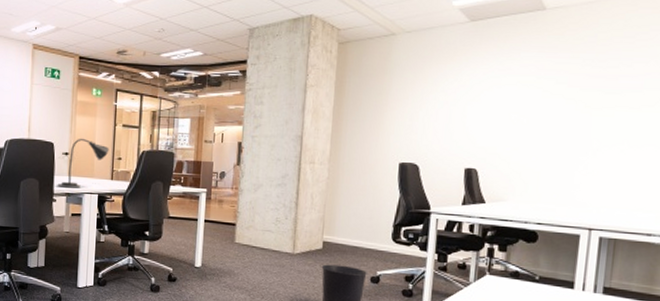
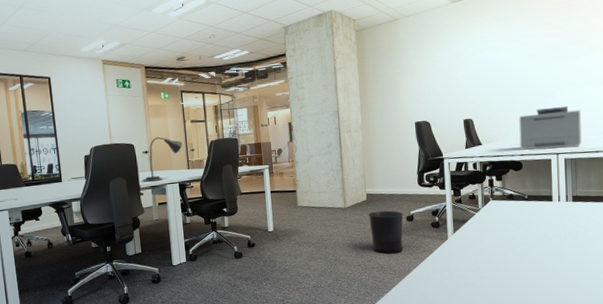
printer: none [538,168,632,225] -> present [518,105,582,150]

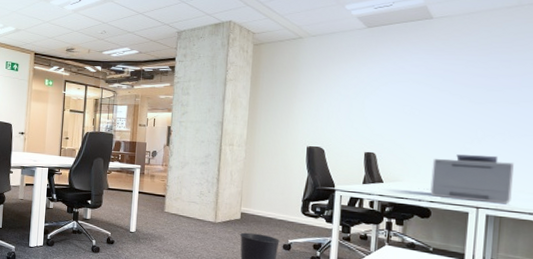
desk lamp: present [142,136,183,182] -> none [14,120,58,163]

